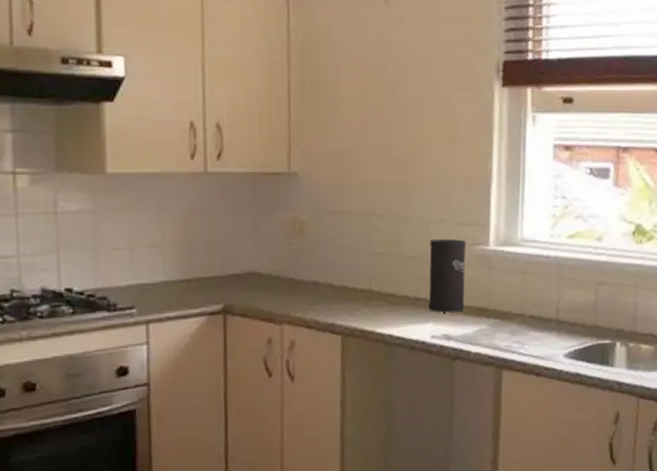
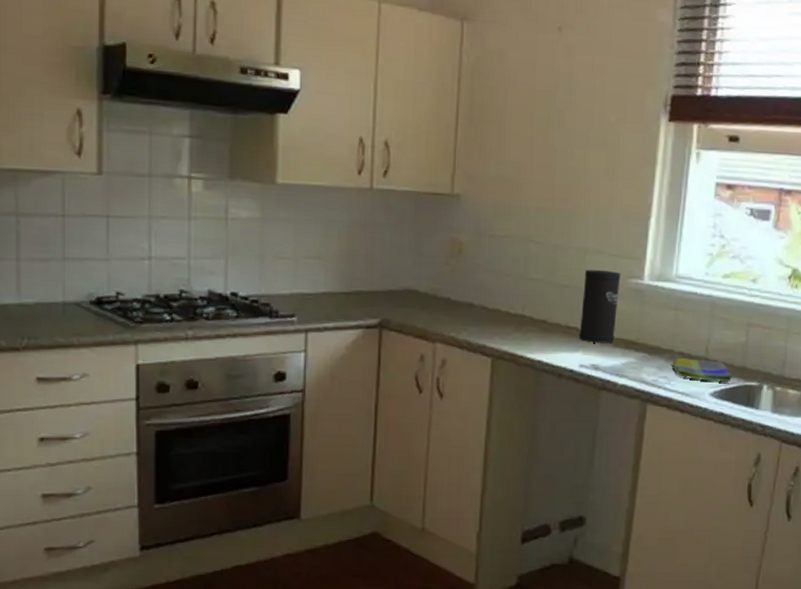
dish towel: none [524,321,585,343] -> present [672,358,732,383]

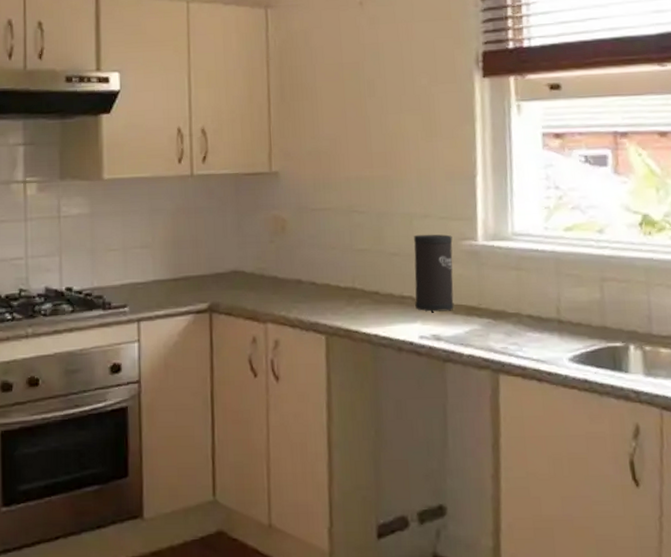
dish towel: present [672,358,732,383] -> none [521,321,592,345]

